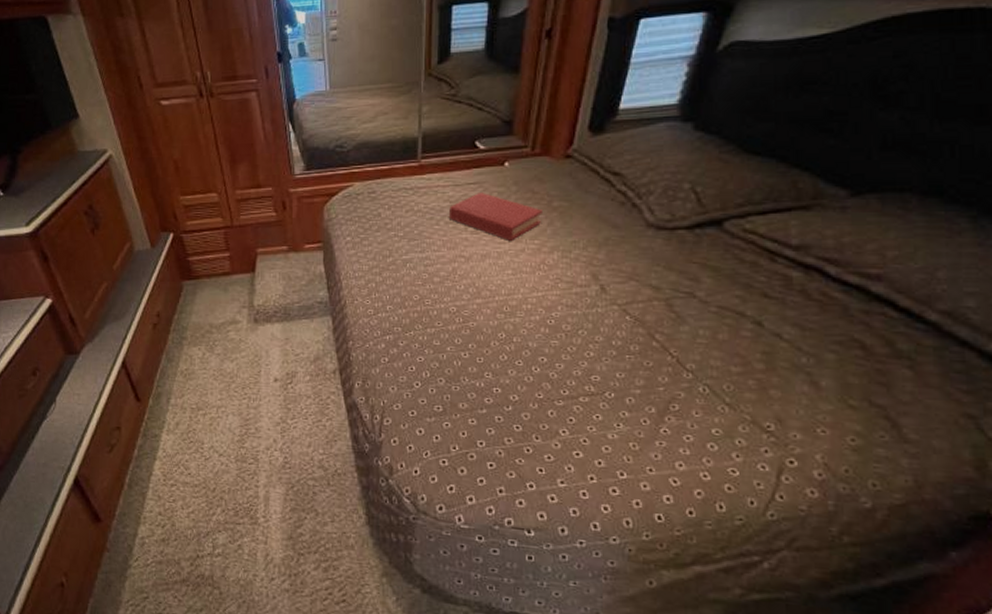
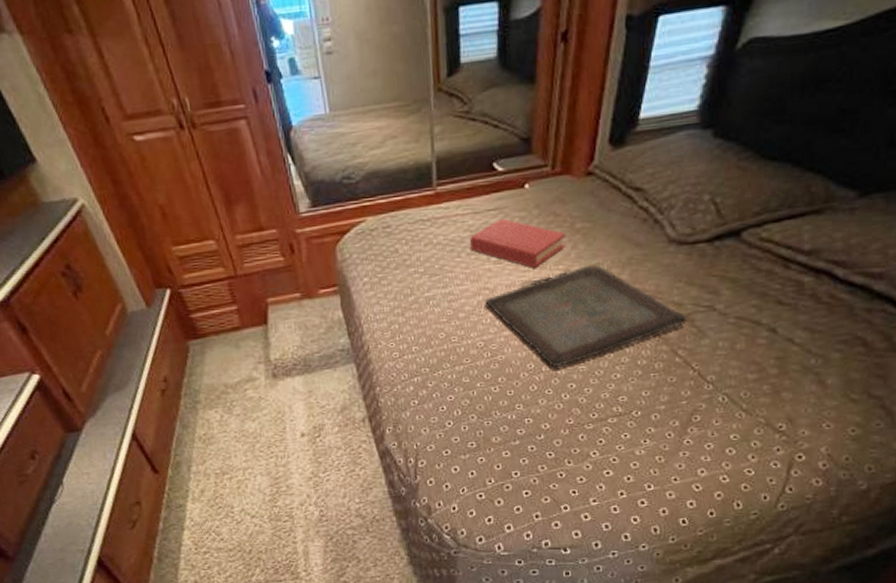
serving tray: none [460,241,666,340] -> present [485,263,688,368]

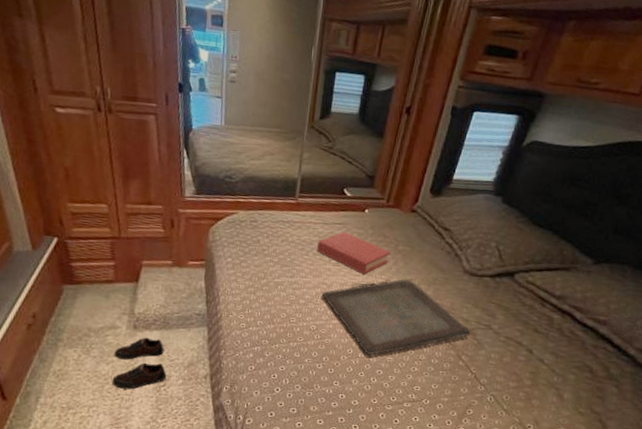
shoe: none [258,385,319,446] -> present [112,337,166,389]

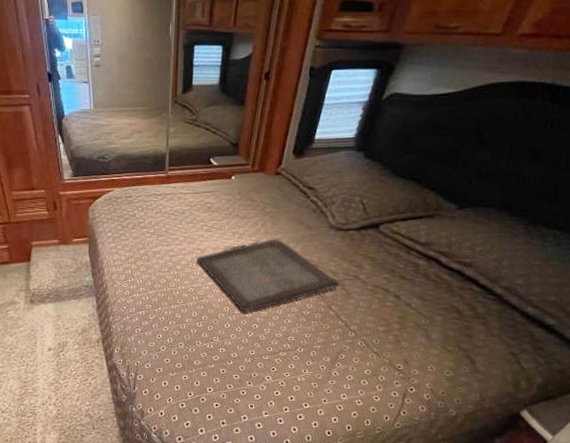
shoe: present [112,337,166,389] -> none [16,310,63,356]
hardback book: present [316,231,390,274] -> none [188,198,258,237]

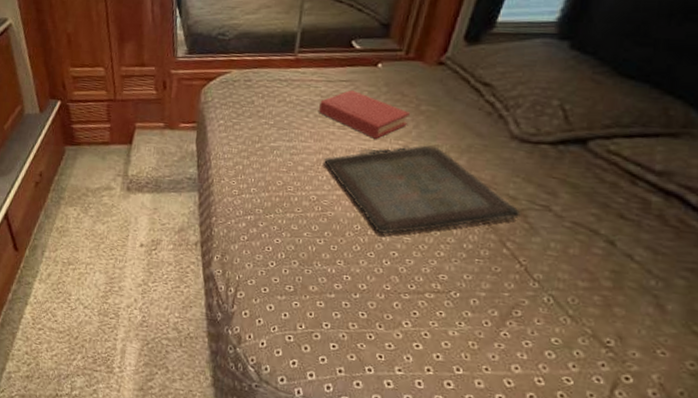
hardback book: none [188,198,258,237] -> present [318,89,410,139]

